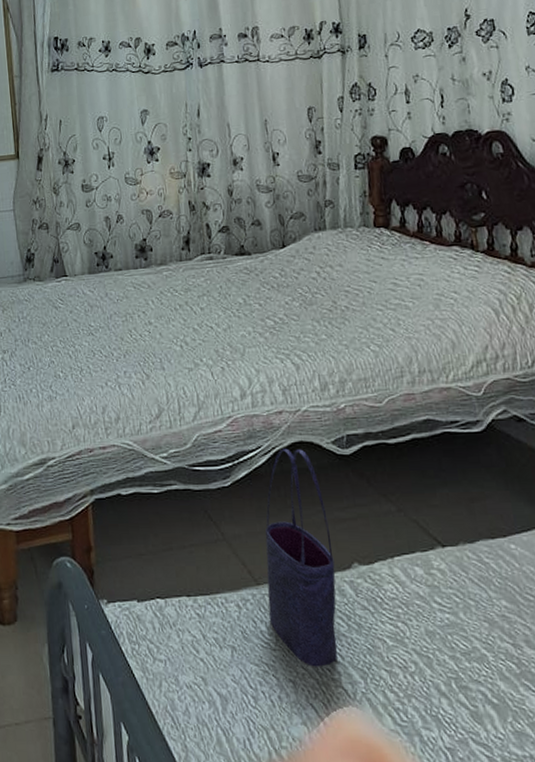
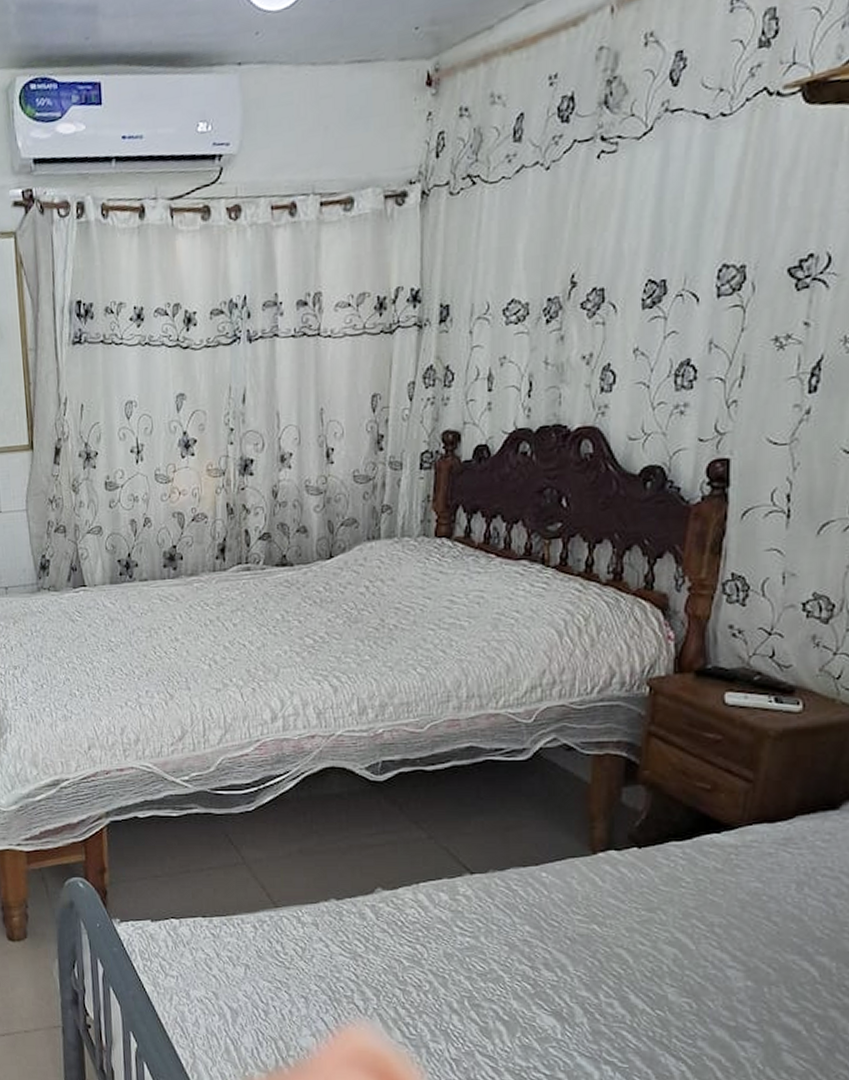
tote bag: present [265,448,338,667] -> none [285,774,357,985]

